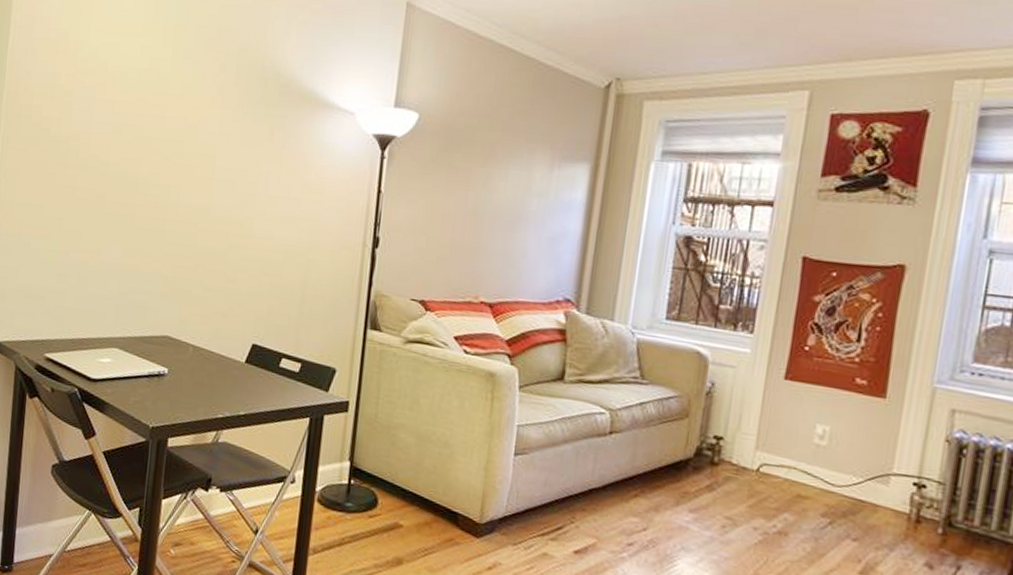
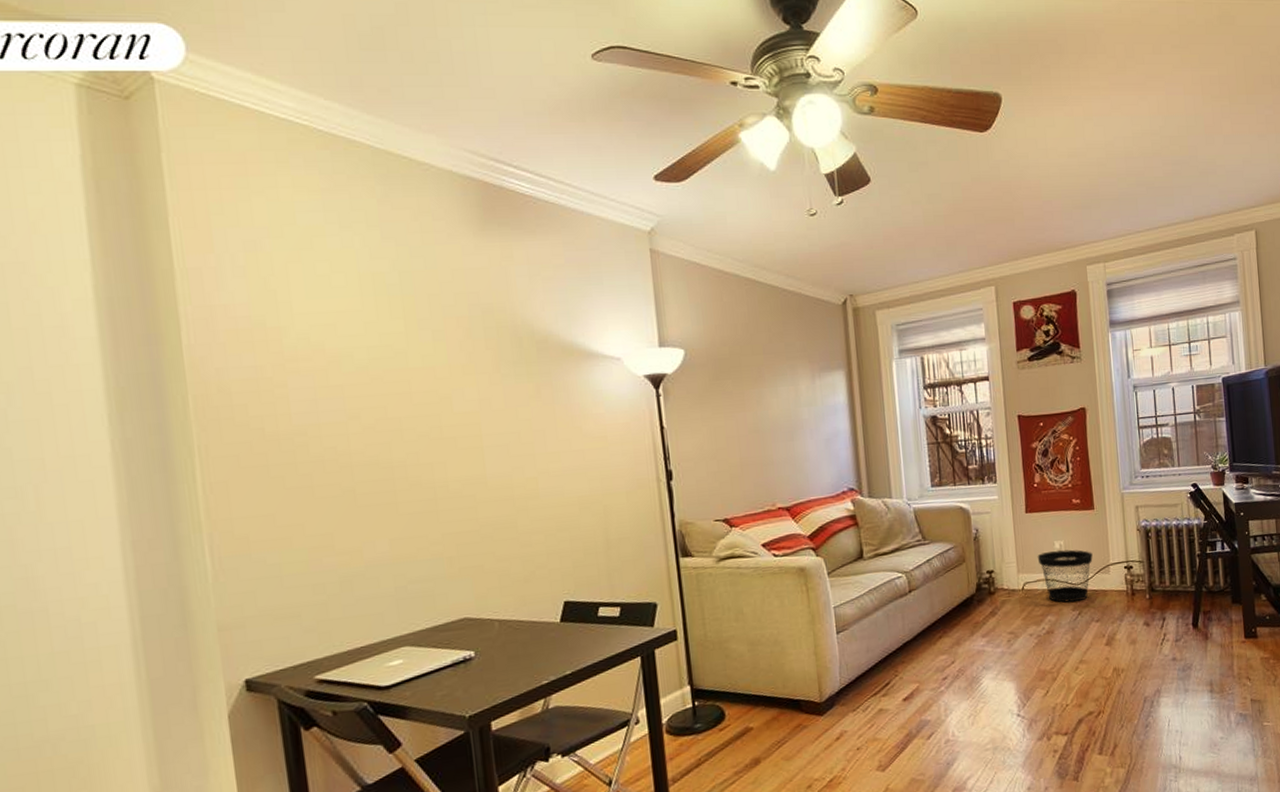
wastebasket: none [787,433,869,508] -> present [1037,549,1093,603]

